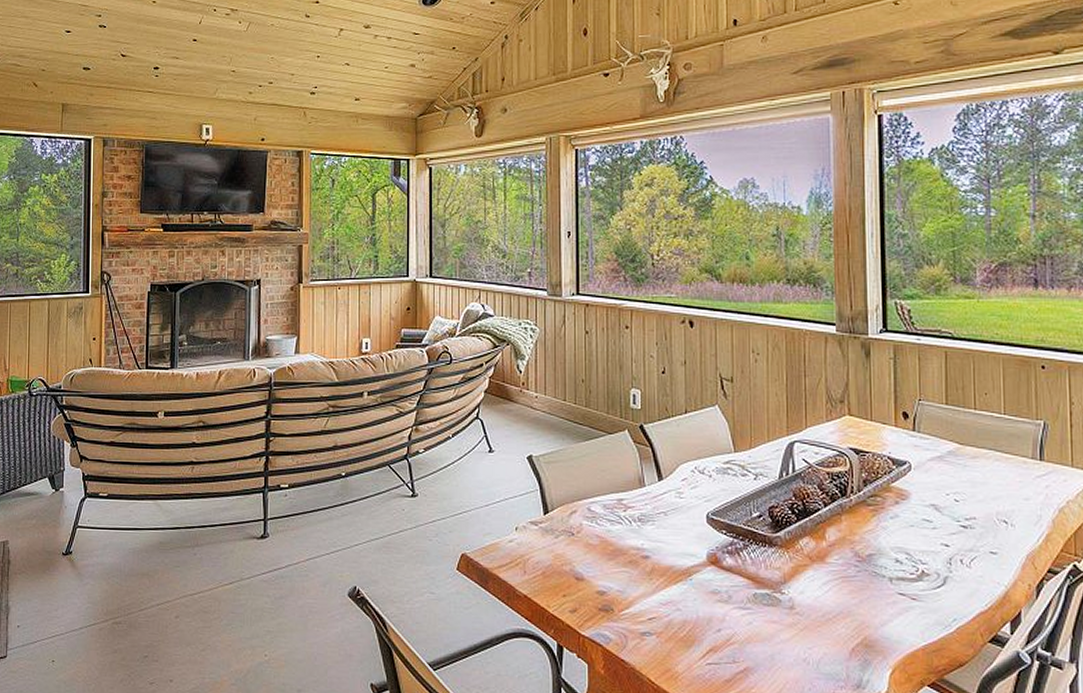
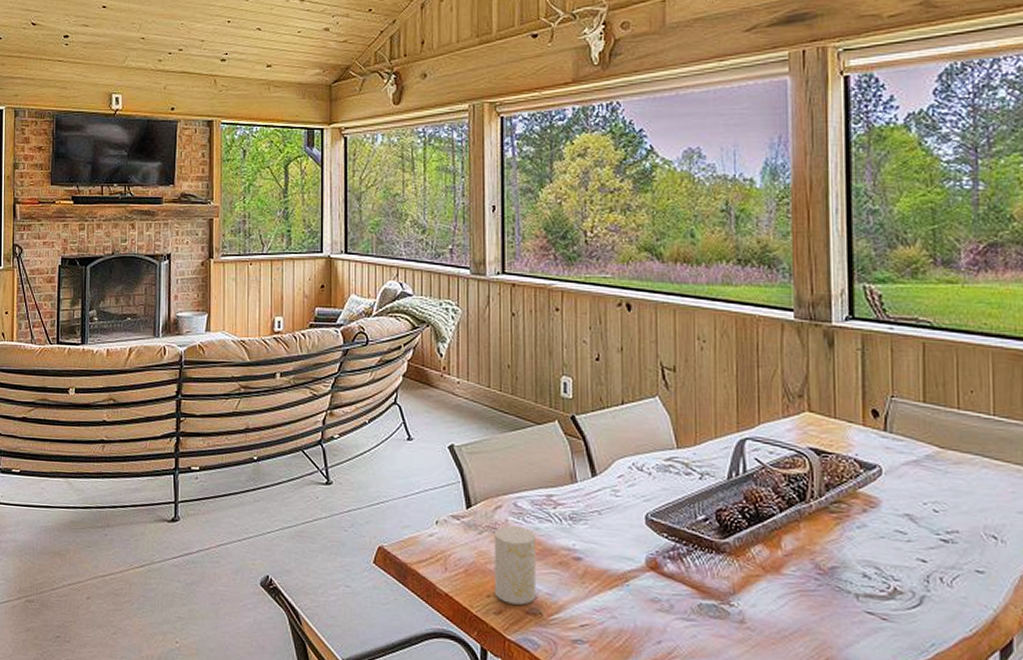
cup: none [569,528,609,603] -> present [493,525,537,605]

